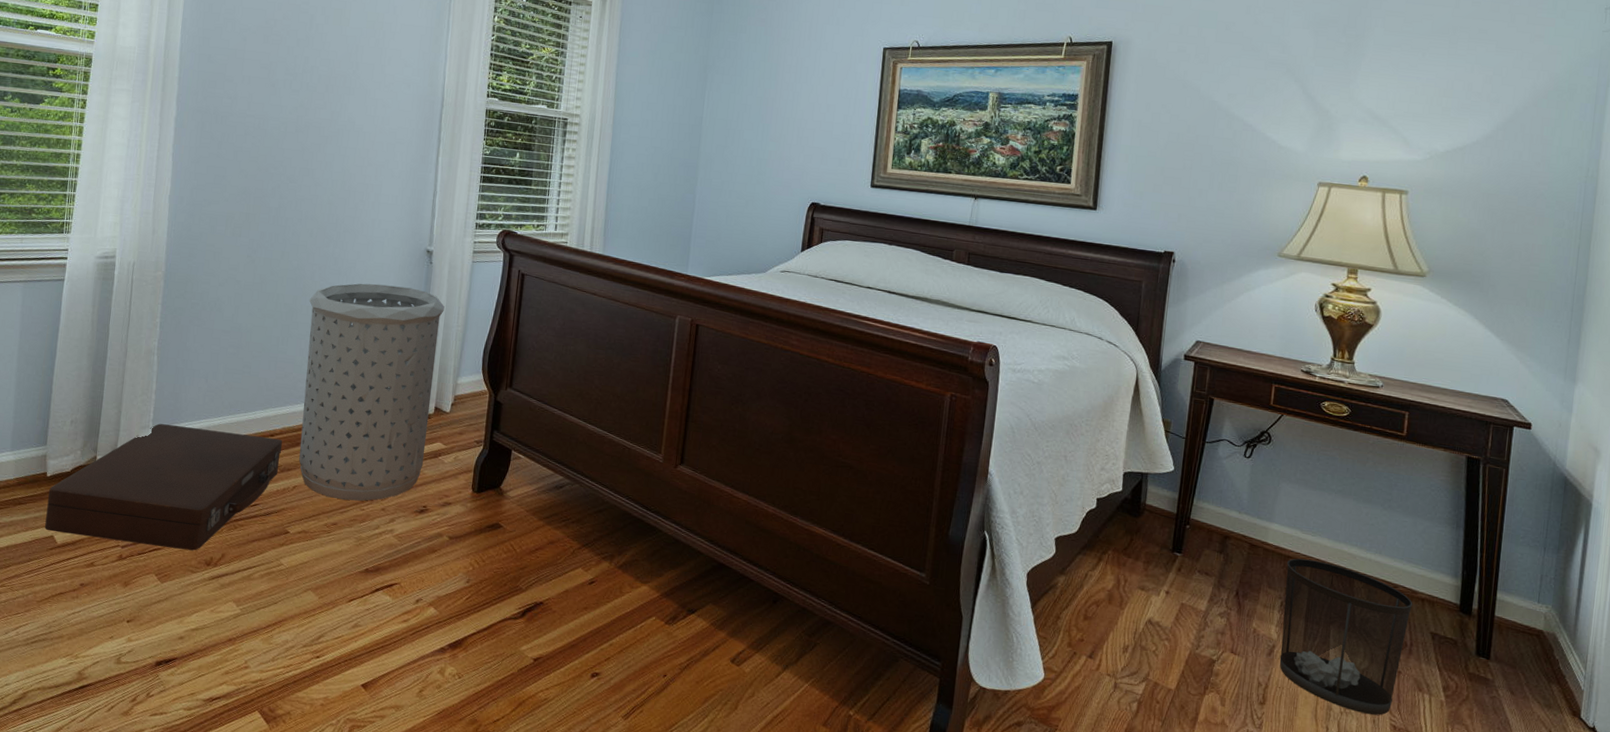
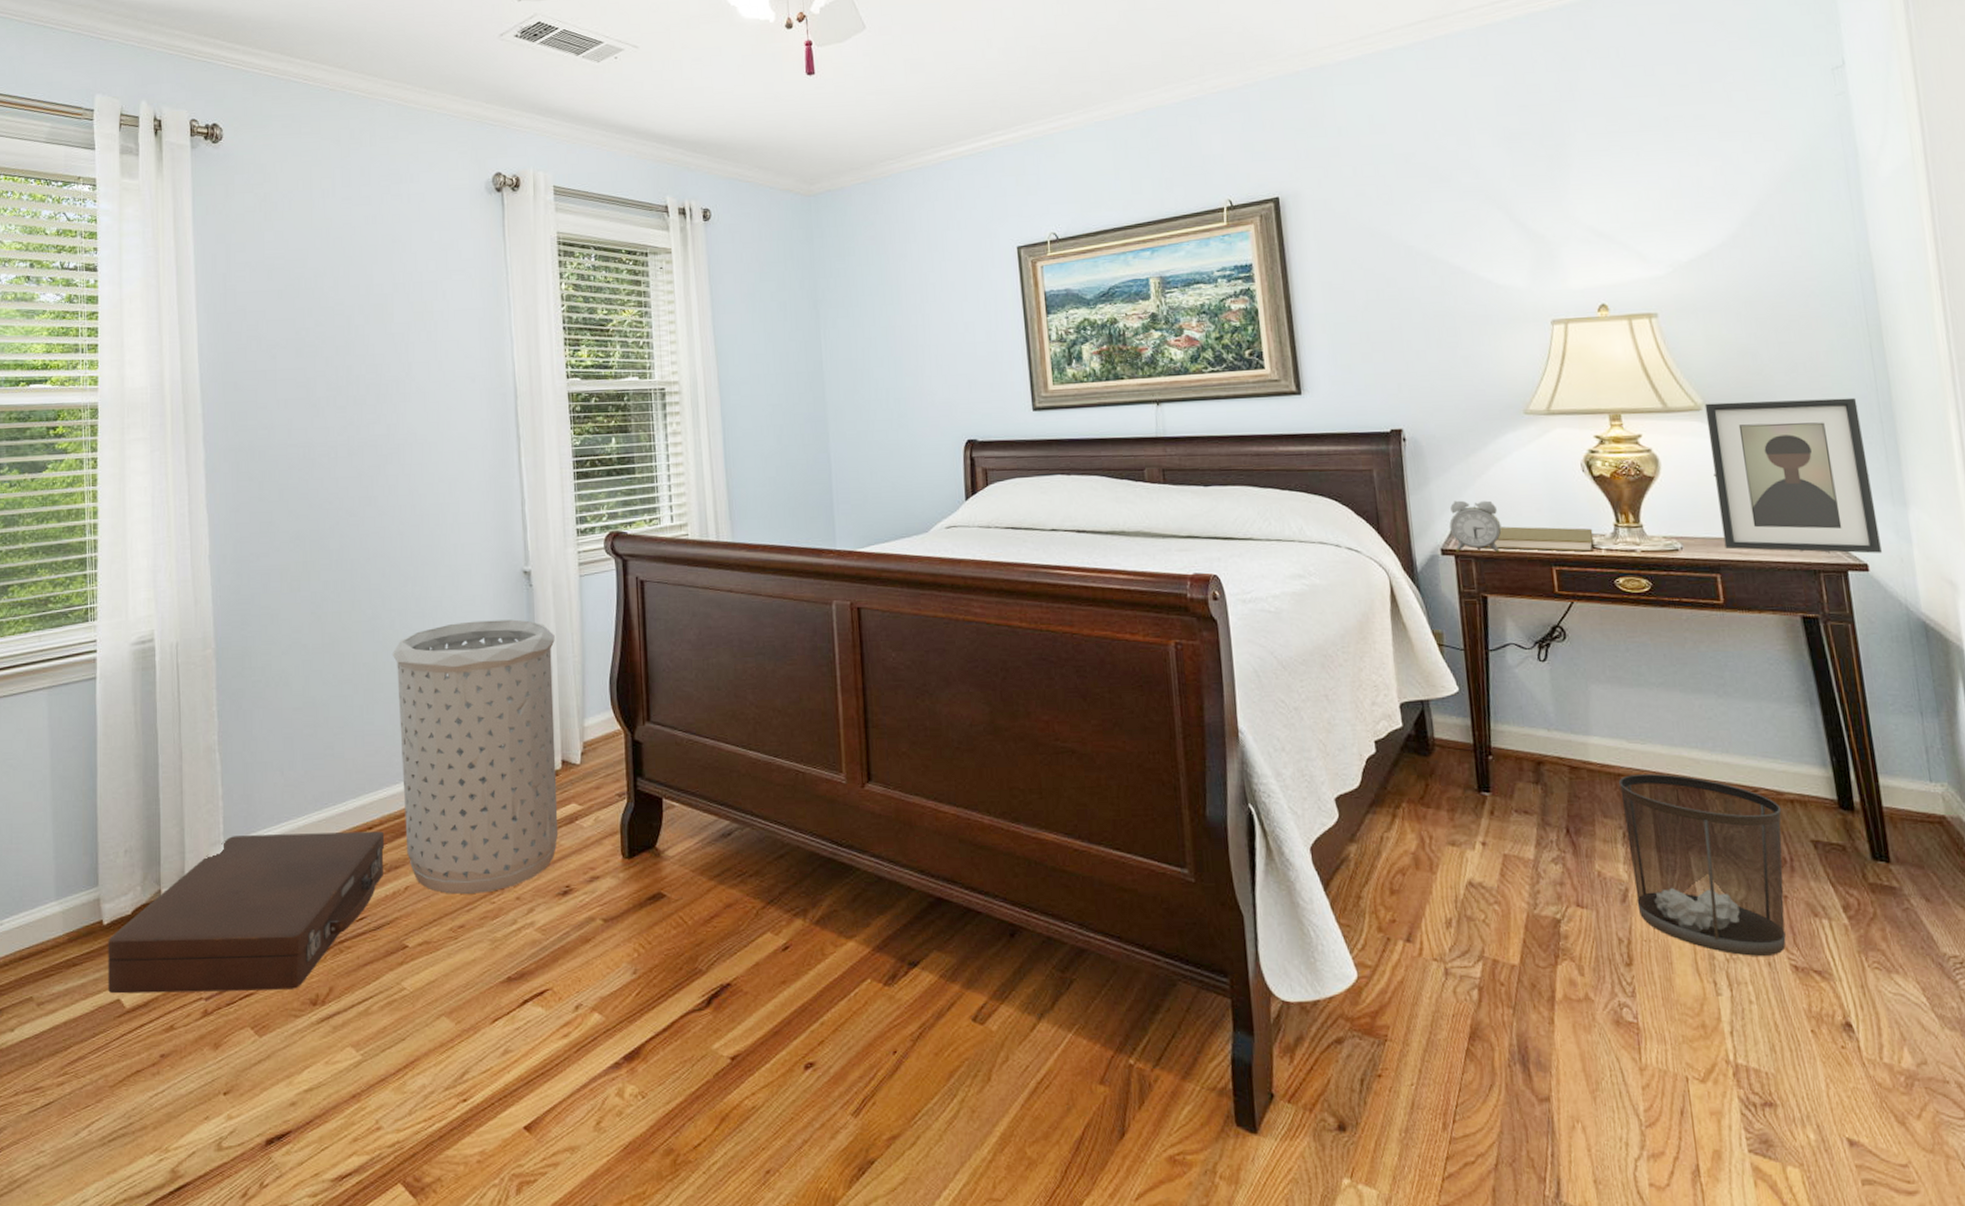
alarm clock: none [1195,317,1239,367] -> present [1449,500,1502,554]
book: none [1220,345,1313,377] -> present [1484,526,1594,552]
picture frame: none [1418,272,1556,417] -> present [1704,397,1882,554]

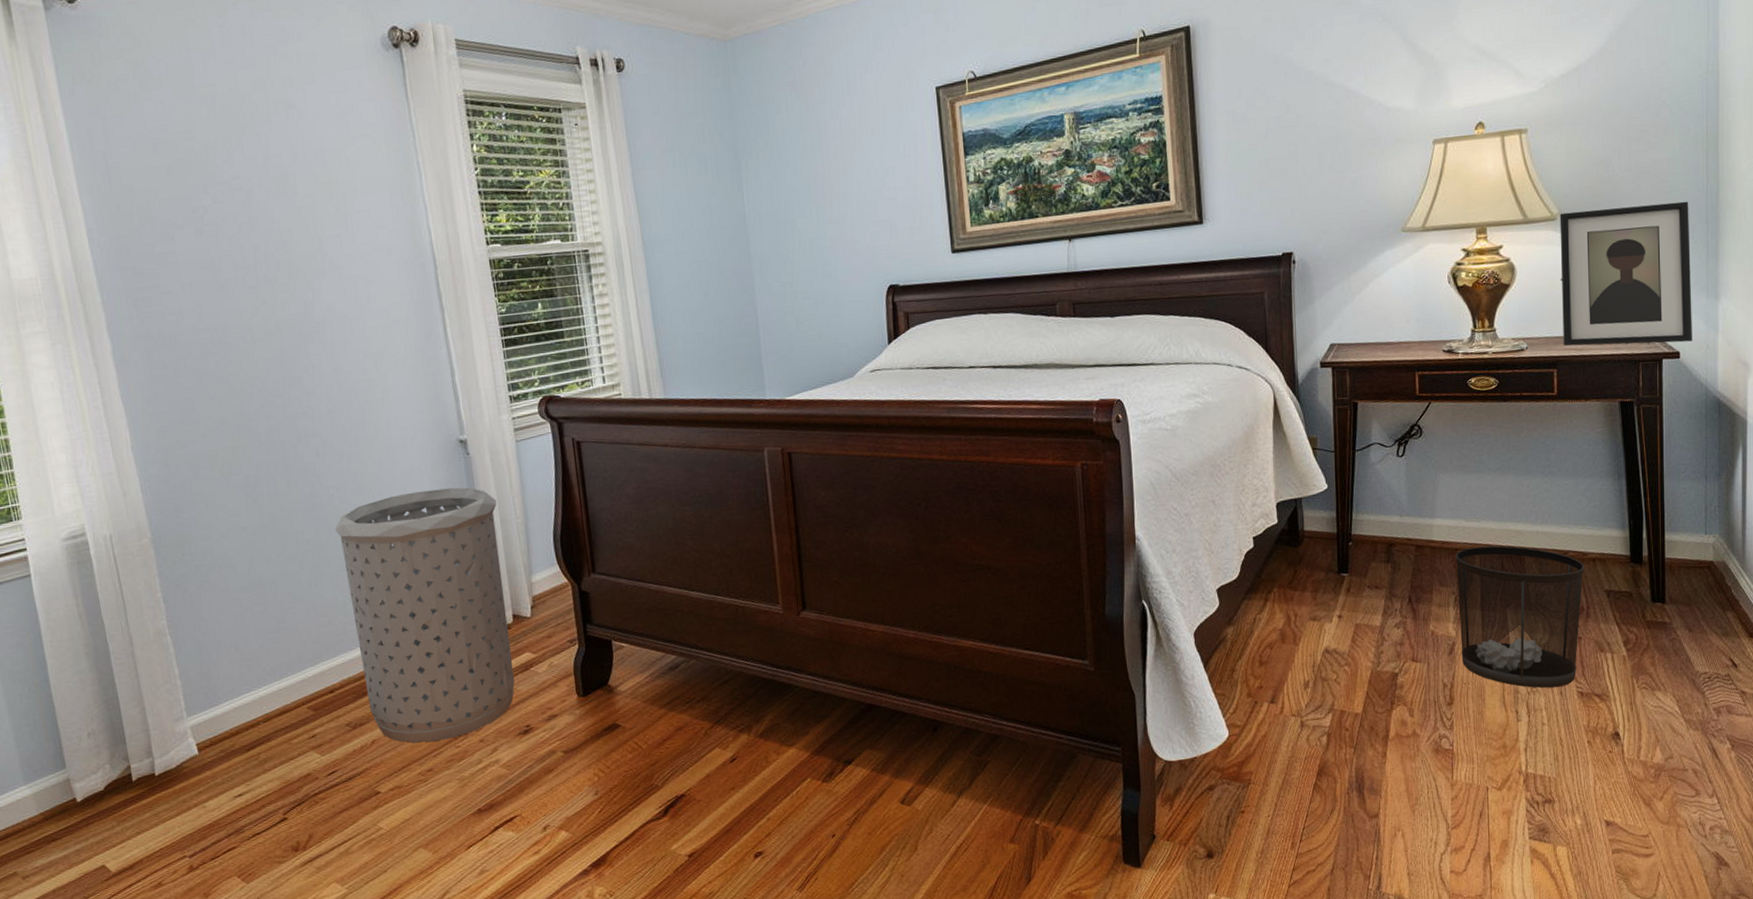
briefcase: present [108,831,385,994] -> none [84,693,349,862]
alarm clock: present [1449,500,1502,554] -> none [1329,314,1374,364]
book: present [1484,526,1594,552] -> none [1358,335,1453,359]

